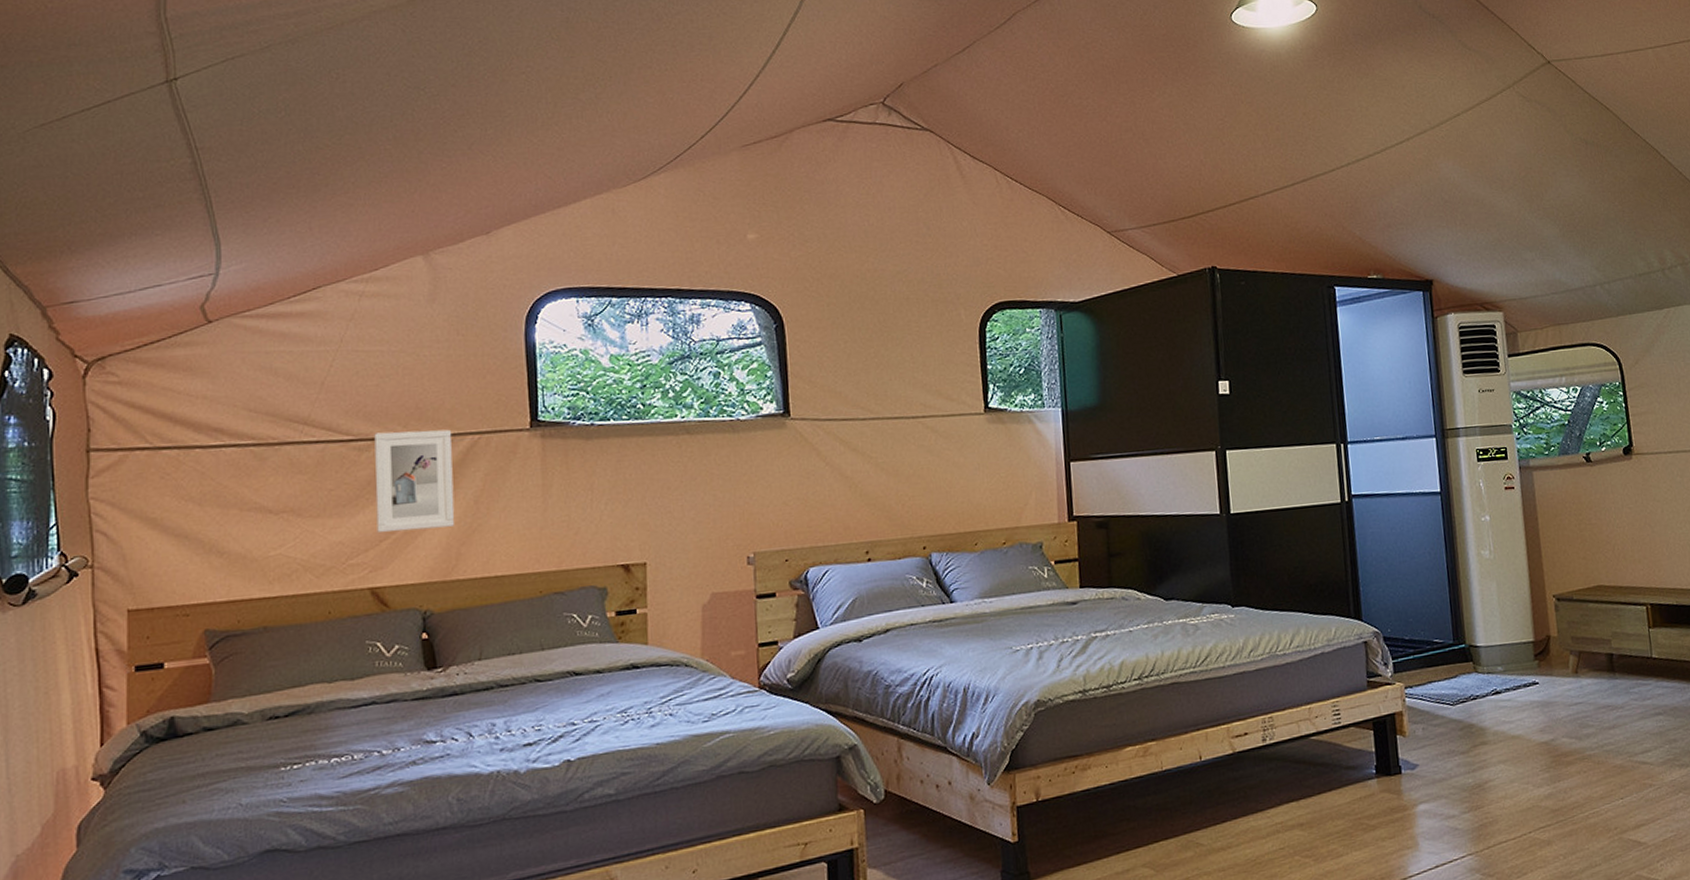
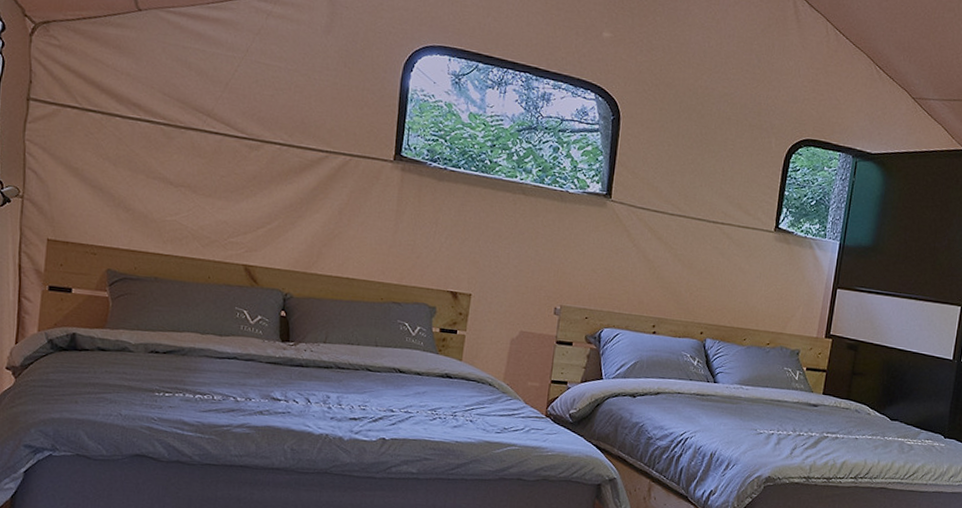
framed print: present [374,429,455,533] -> none [256,136,327,229]

